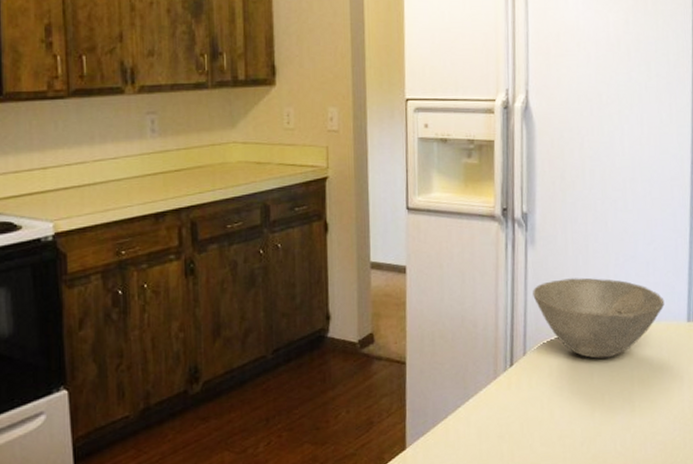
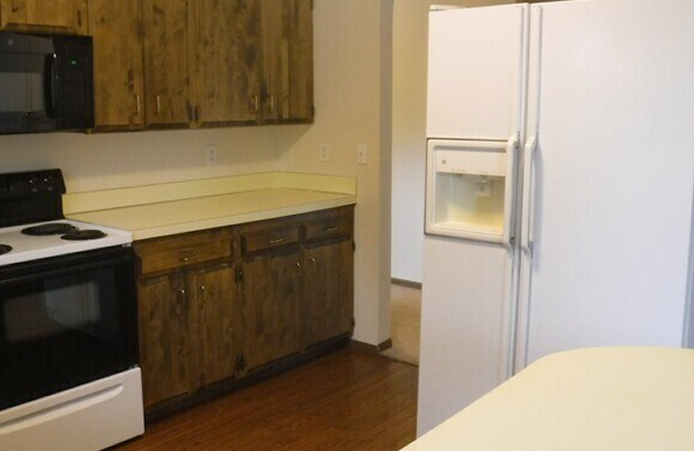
bowl: present [533,277,665,359] -> none [535,302,660,375]

